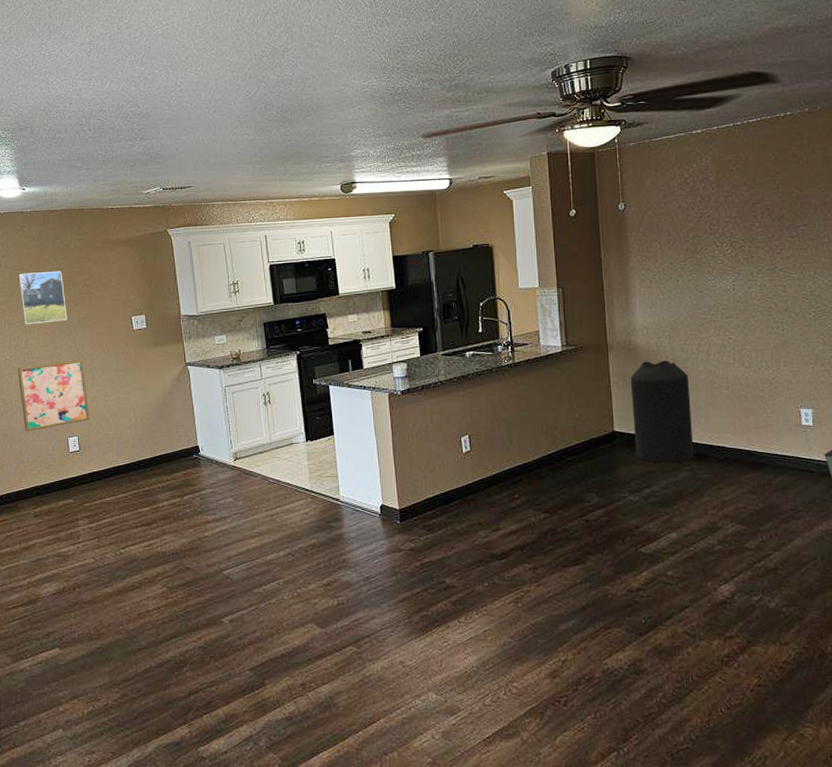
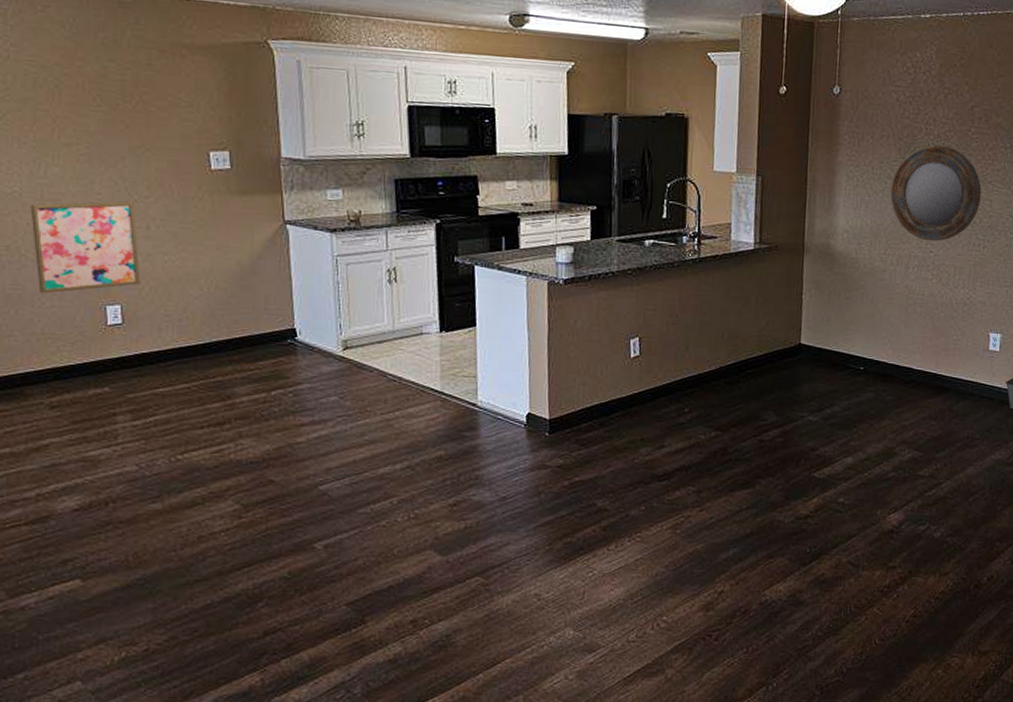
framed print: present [18,270,67,325] -> none [37,72,112,147]
trash can: present [630,360,694,463] -> none [820,268,885,383]
home mirror: none [683,242,774,329] -> present [890,145,982,242]

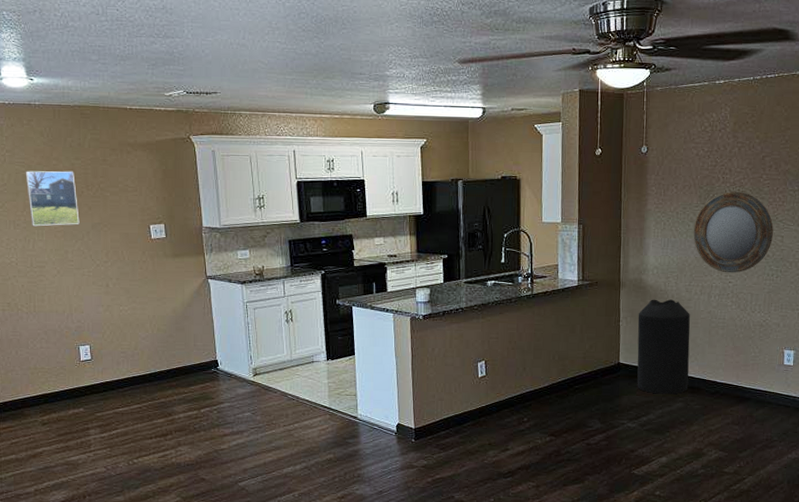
wall art: present [30,201,141,294] -> none [24,266,103,338]
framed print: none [37,72,112,147] -> present [25,171,80,227]
trash can: none [820,268,885,383] -> present [637,299,690,394]

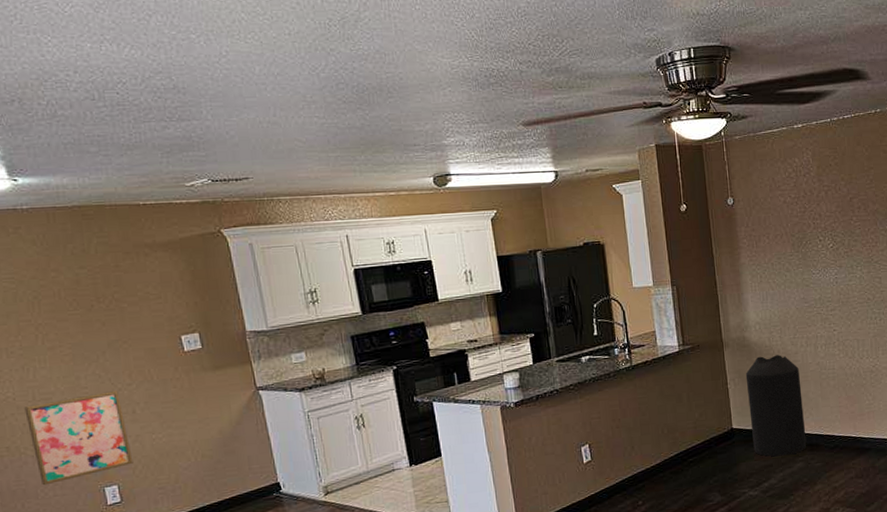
wall art: none [24,266,103,338] -> present [24,391,133,486]
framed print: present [25,171,80,227] -> none [16,282,92,353]
home mirror: present [693,192,773,273] -> none [790,236,871,321]

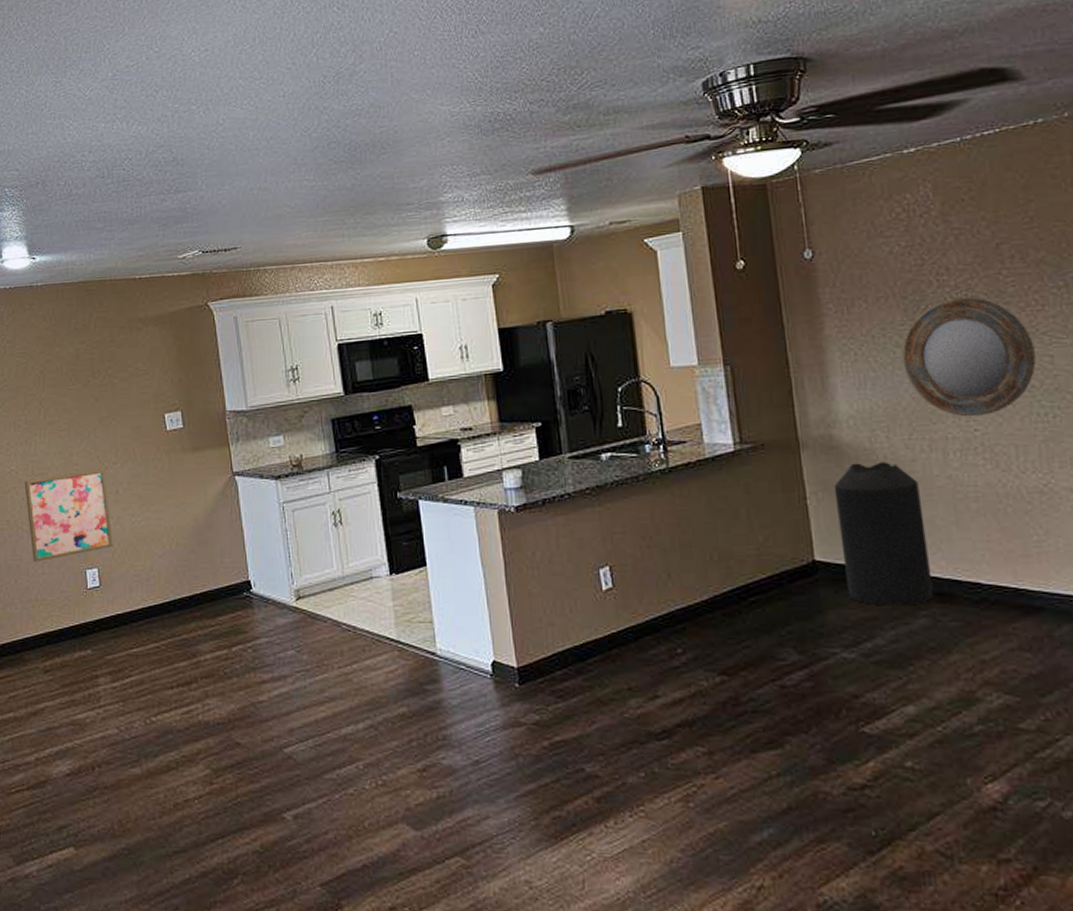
home mirror: none [790,236,871,321] -> present [902,297,1036,417]

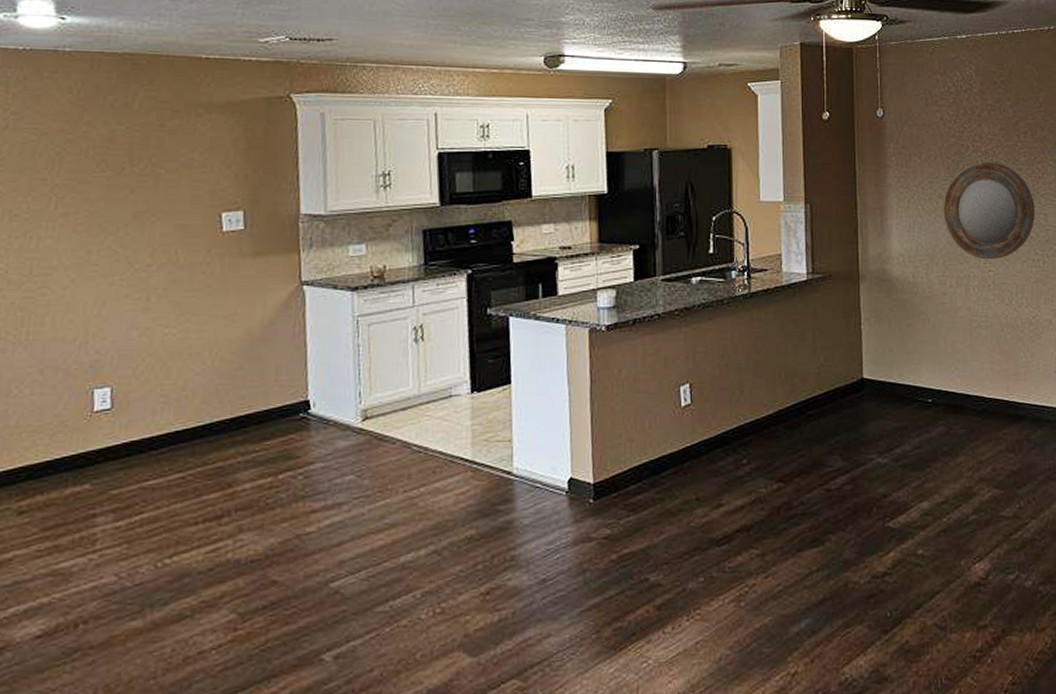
wall art: present [24,469,113,563] -> none [15,272,136,381]
trash can: present [833,462,934,606] -> none [883,294,950,417]

